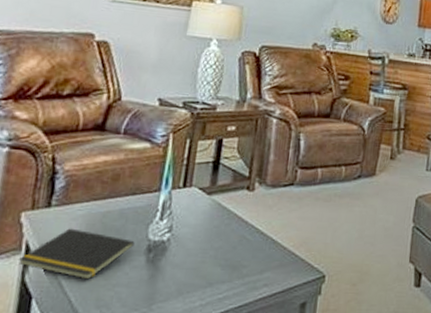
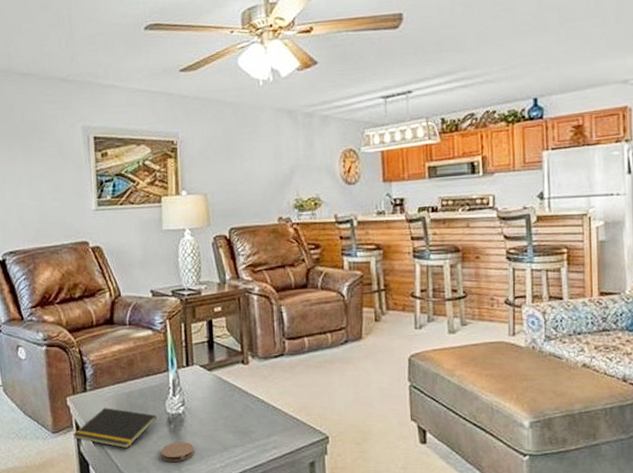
coaster: none [130,274,173,298] -> present [161,442,194,462]

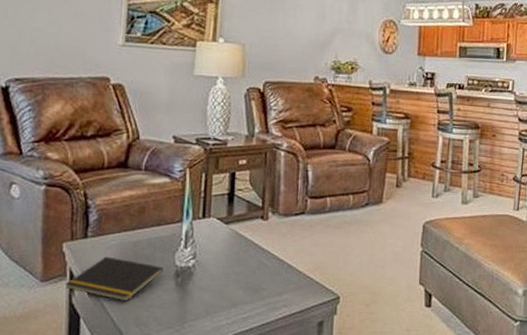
coaster: present [161,442,194,462] -> none [164,297,201,317]

